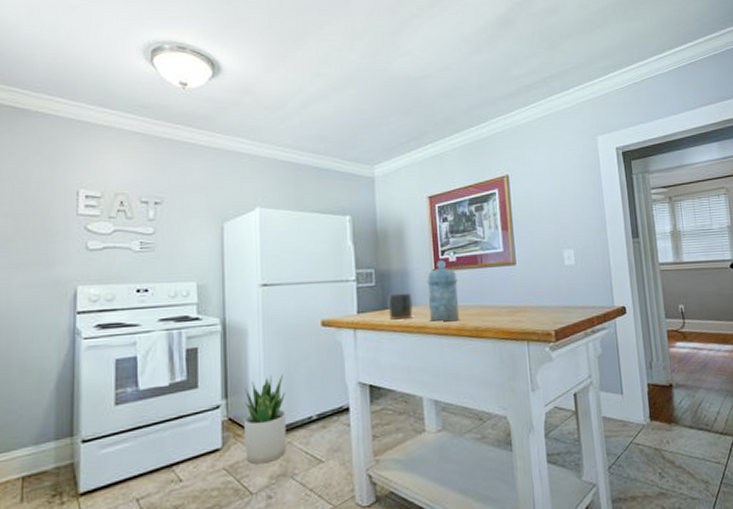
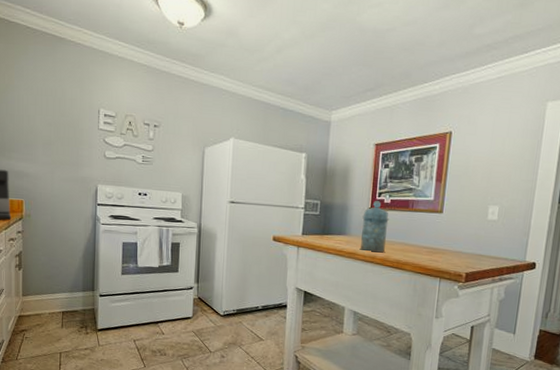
planter: present [244,373,286,465] -> none [208,272,241,334]
mug: present [388,292,413,320] -> none [327,223,348,245]

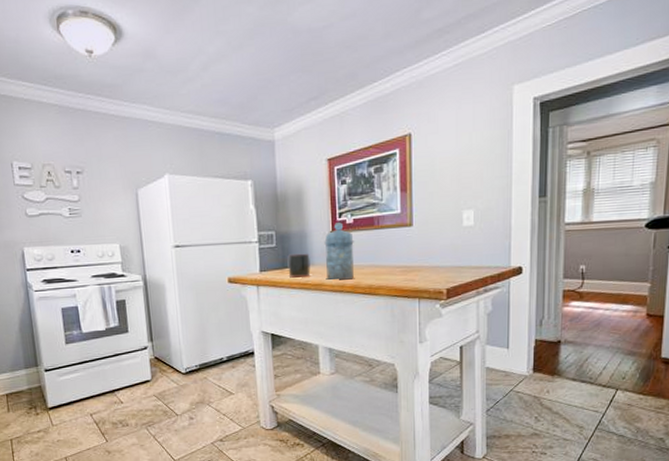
mug: none [327,223,348,245] -> present [287,253,311,278]

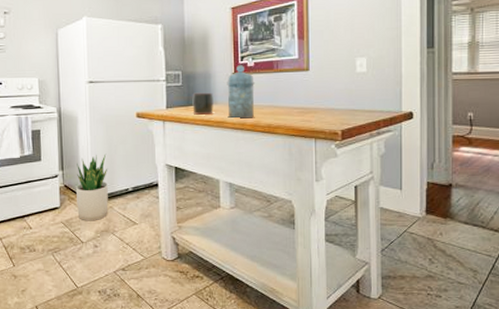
planter: none [166,322,203,394] -> present [76,154,108,221]

